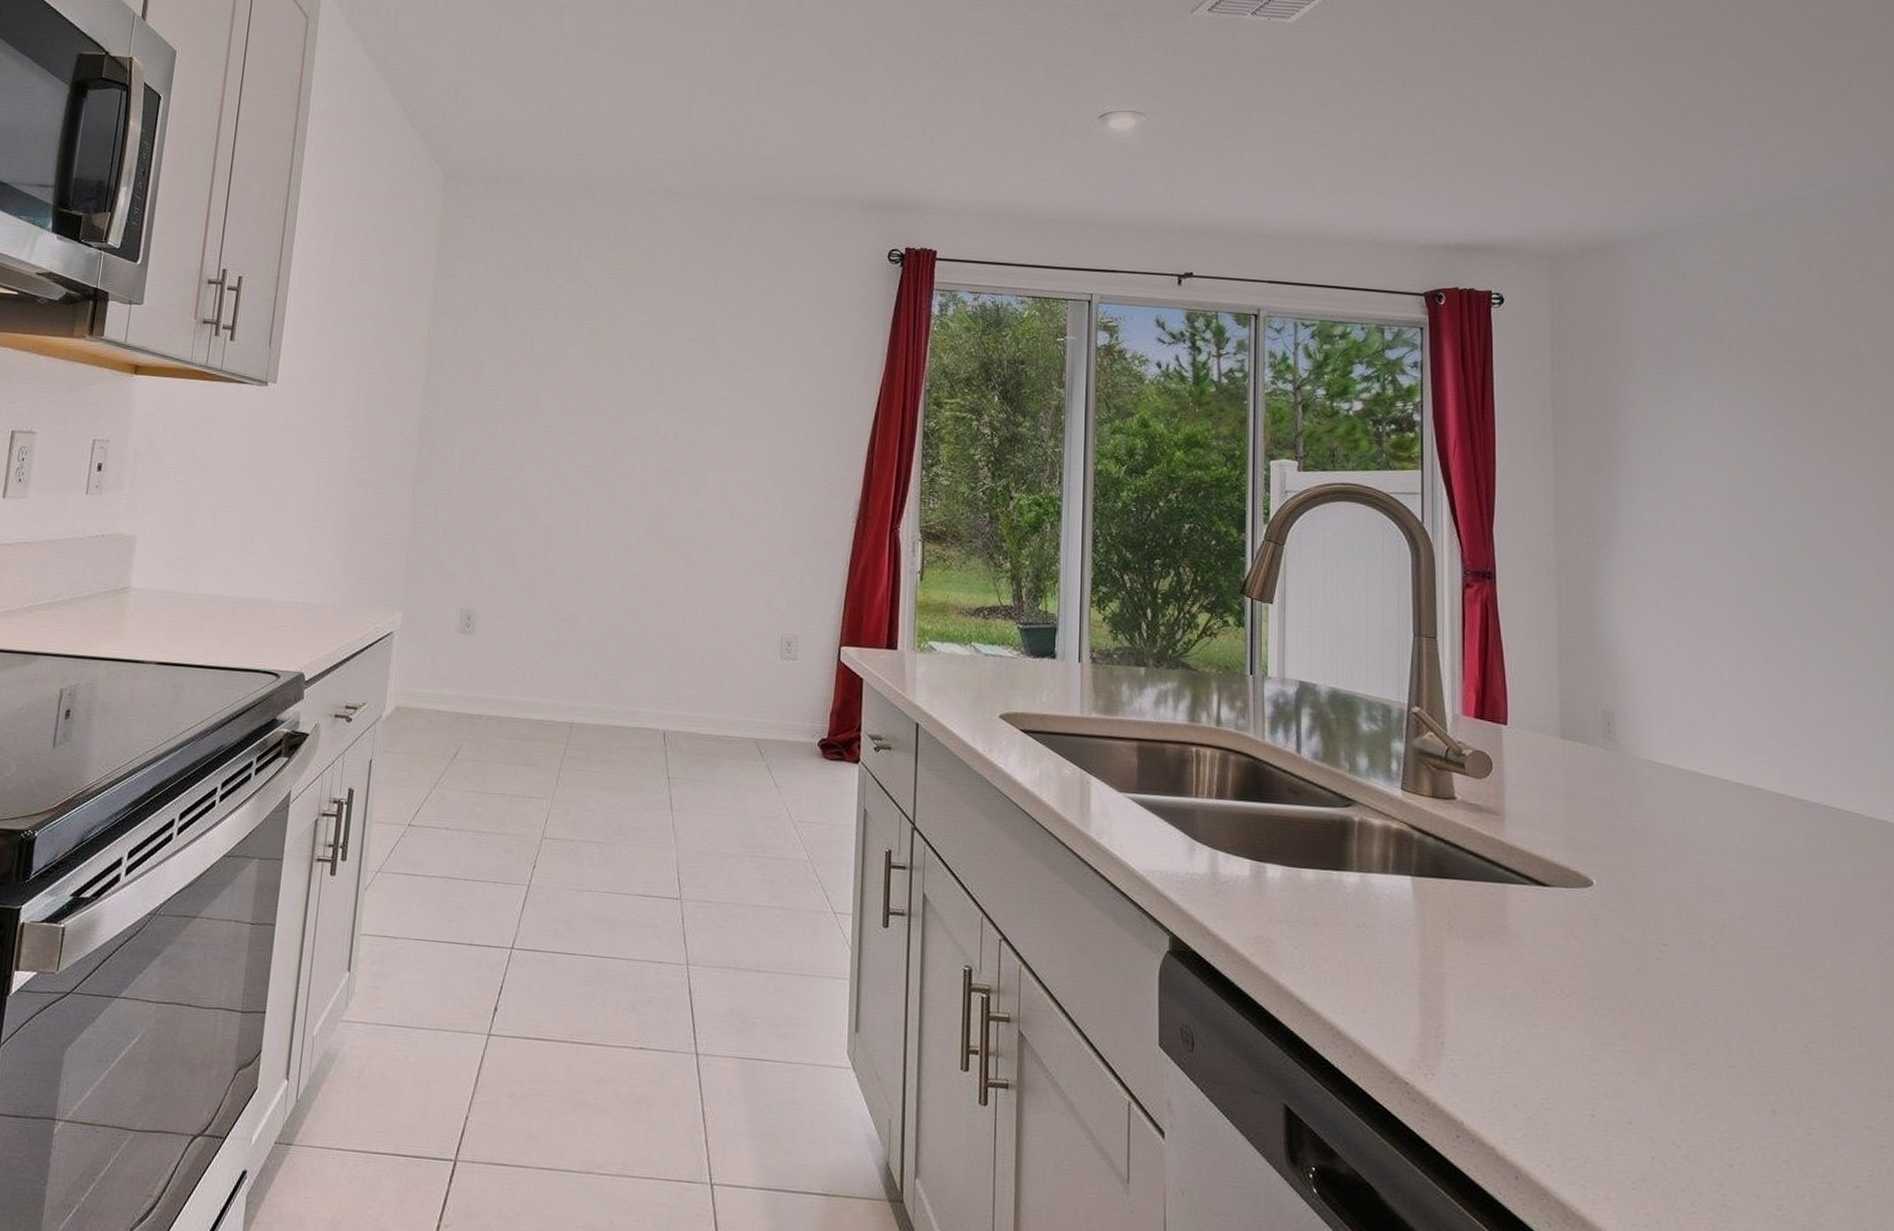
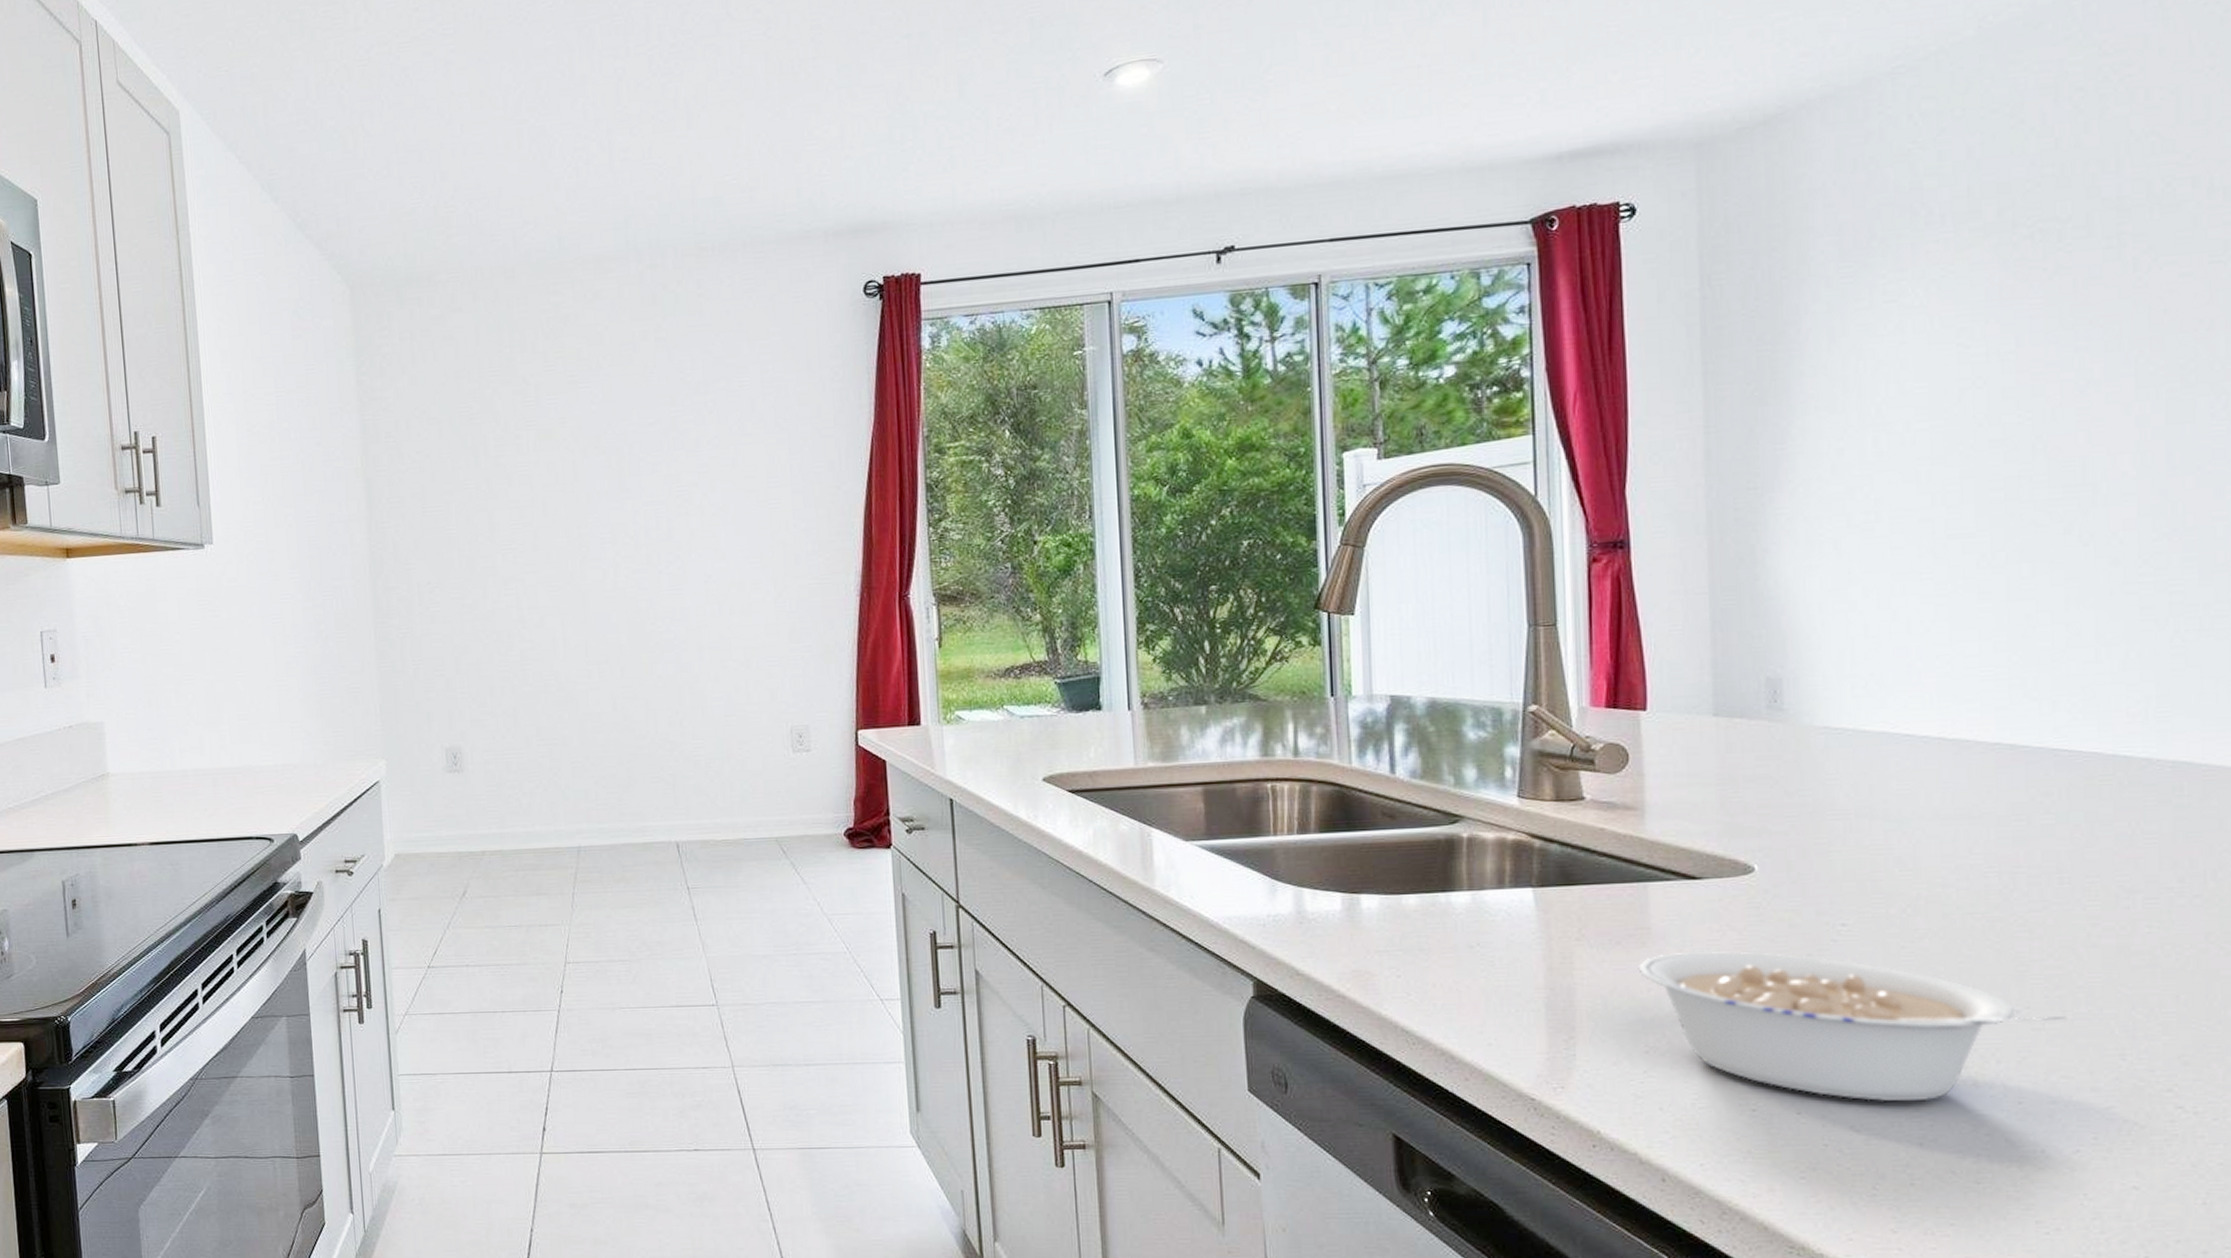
legume: none [1497,953,1845,1123] -> present [1638,951,2067,1102]

